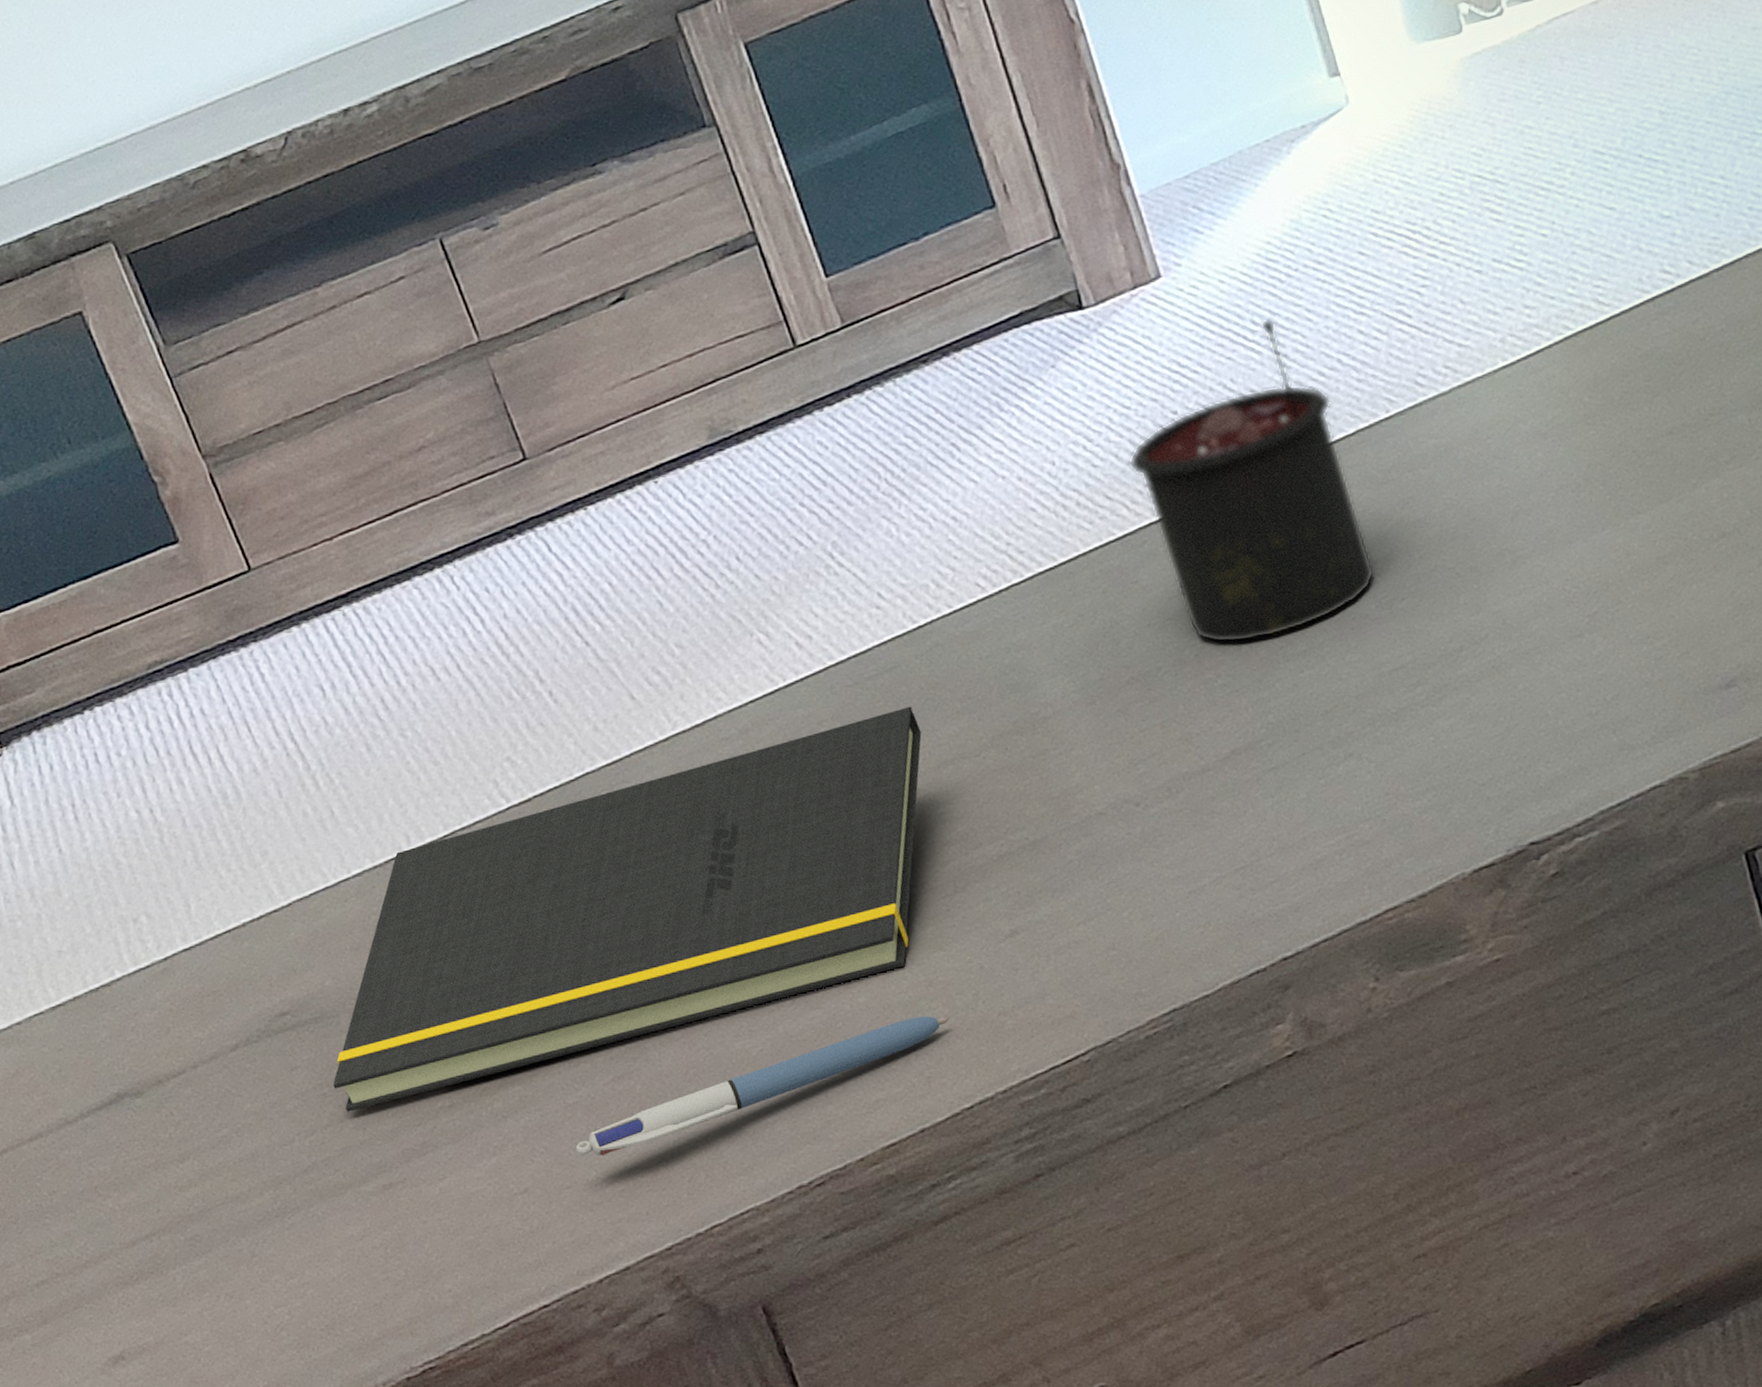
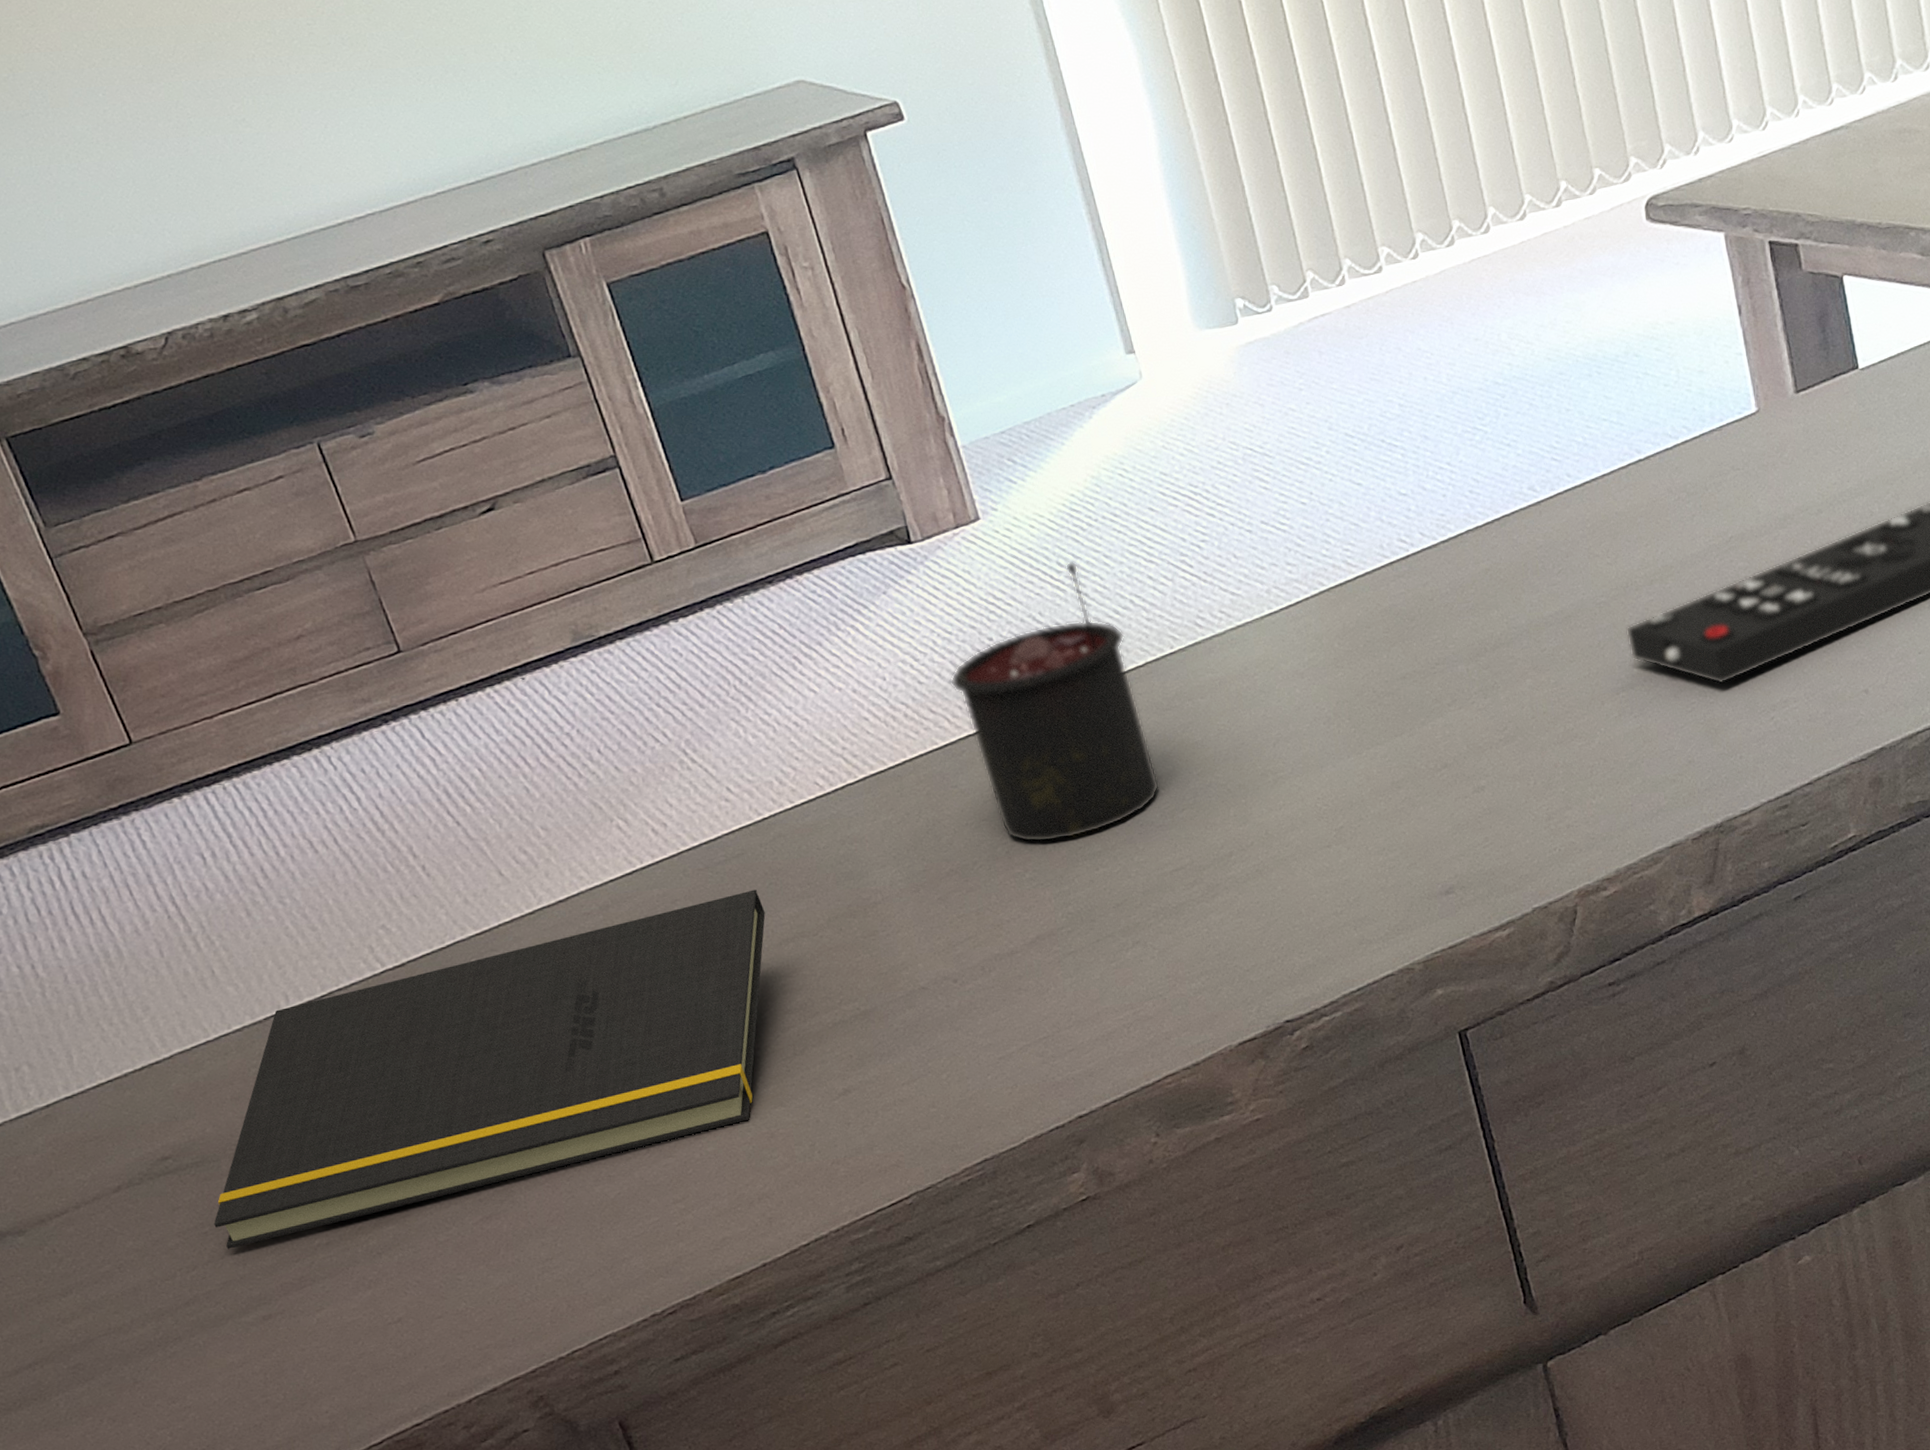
pen: present [575,1016,949,1157] -> none [446,1164,788,1289]

